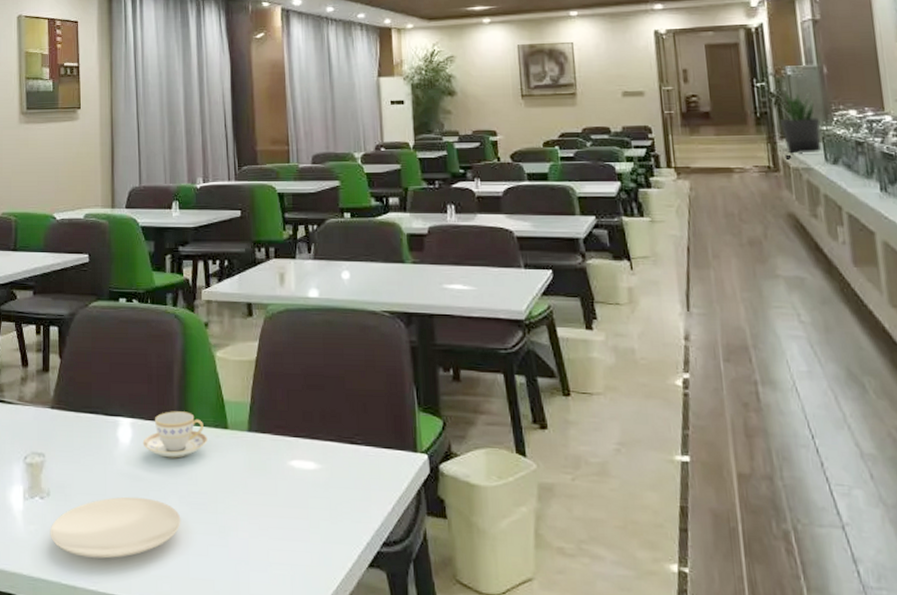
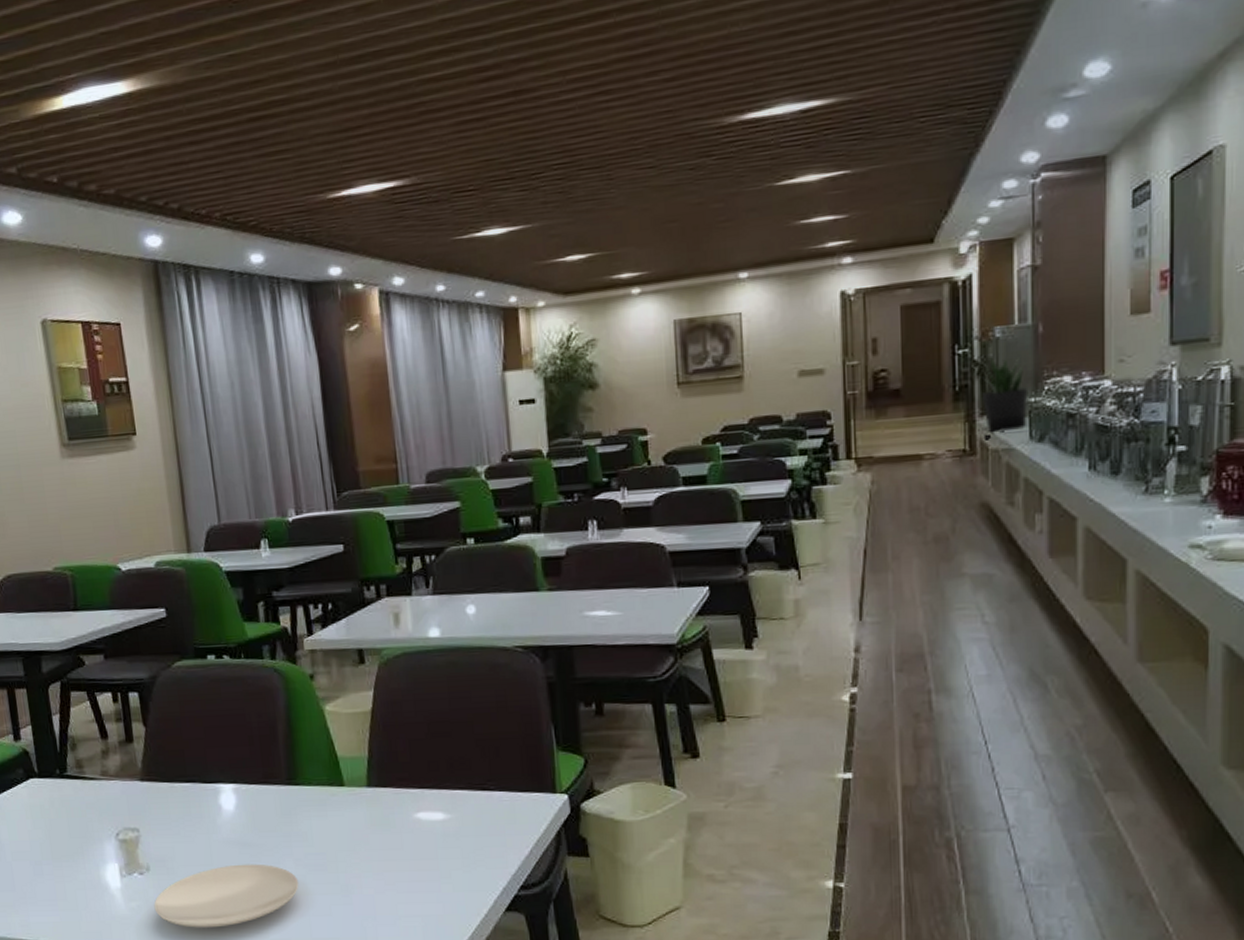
teacup: present [142,411,207,458] -> none [249,772,322,821]

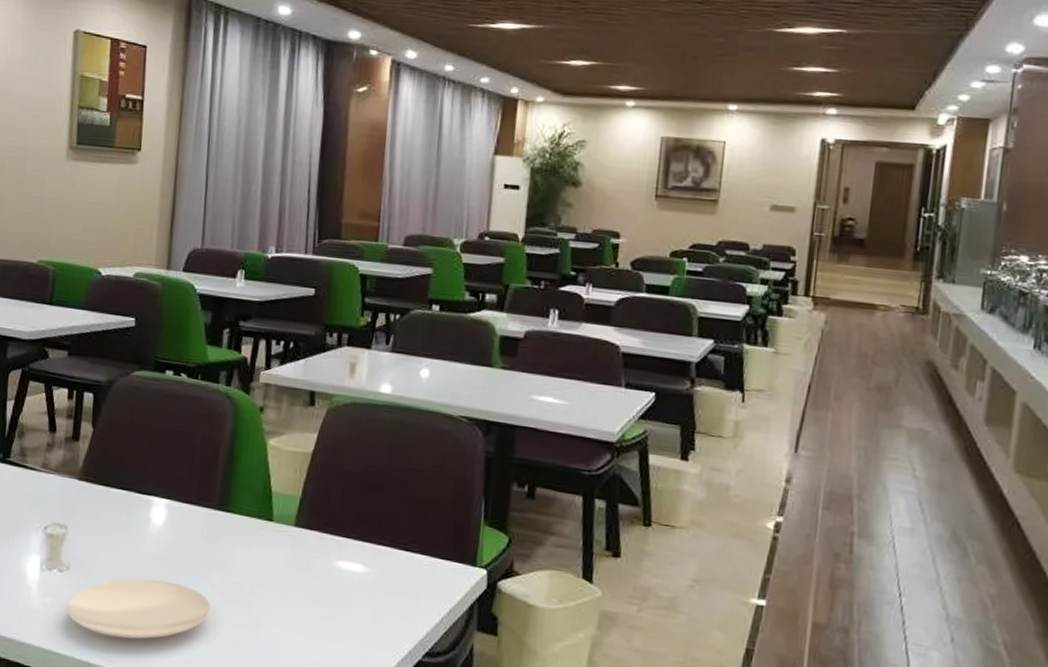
planter: present [981,357,1029,432] -> none [940,225,986,298]

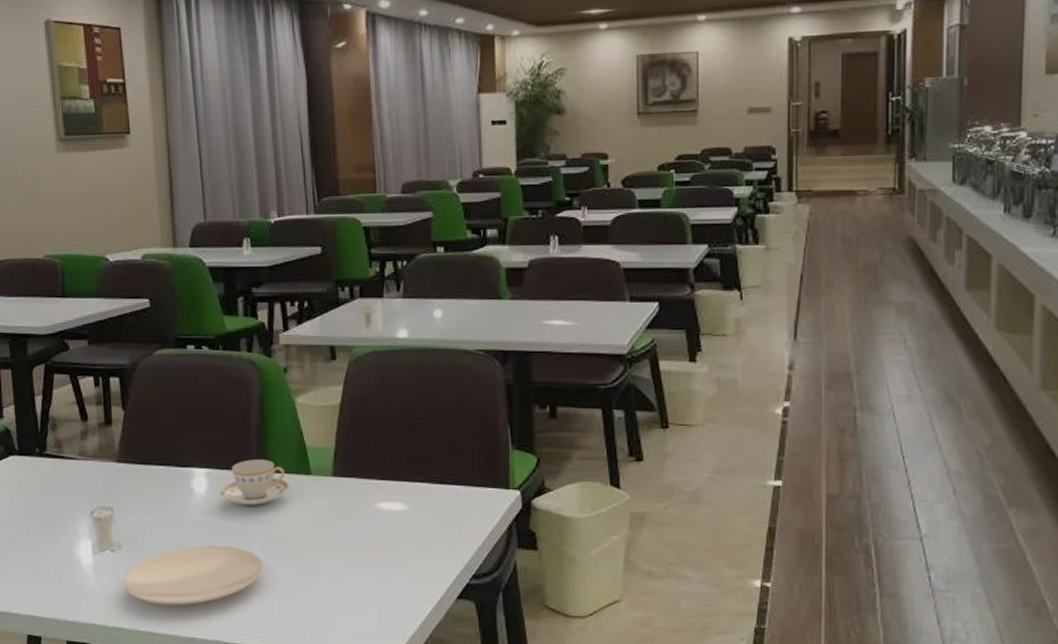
teacup: none [177,496,249,546] -> present [219,459,289,506]

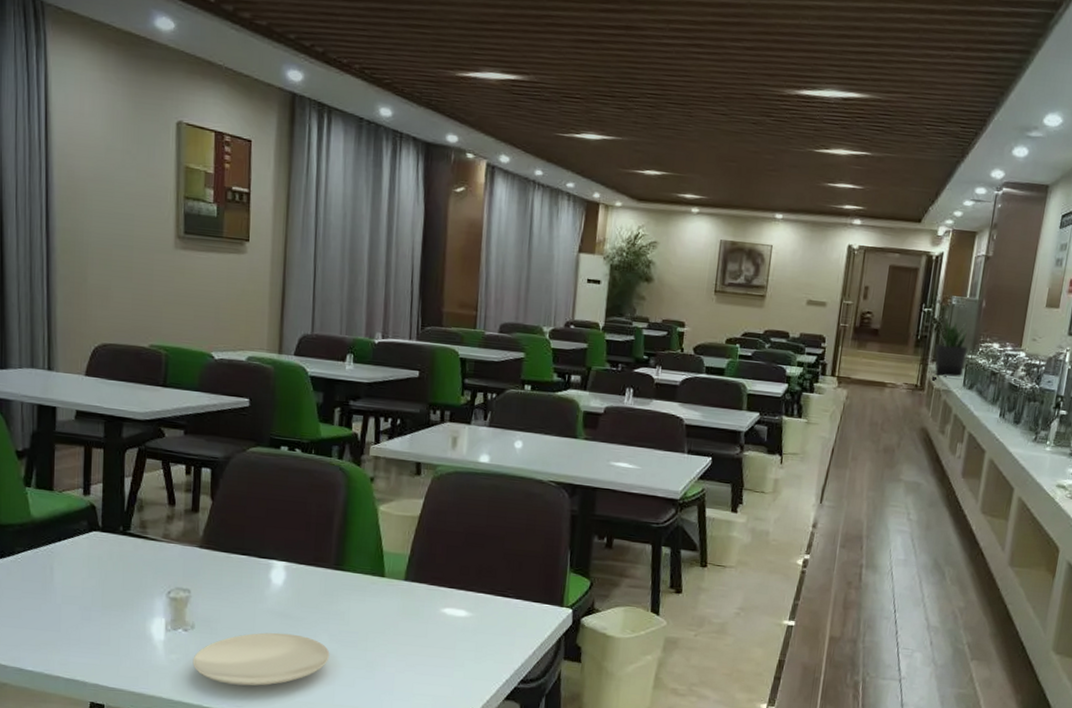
teacup: present [219,459,289,506] -> none [296,557,363,601]
planter: none [911,105,953,173] -> present [934,318,969,377]

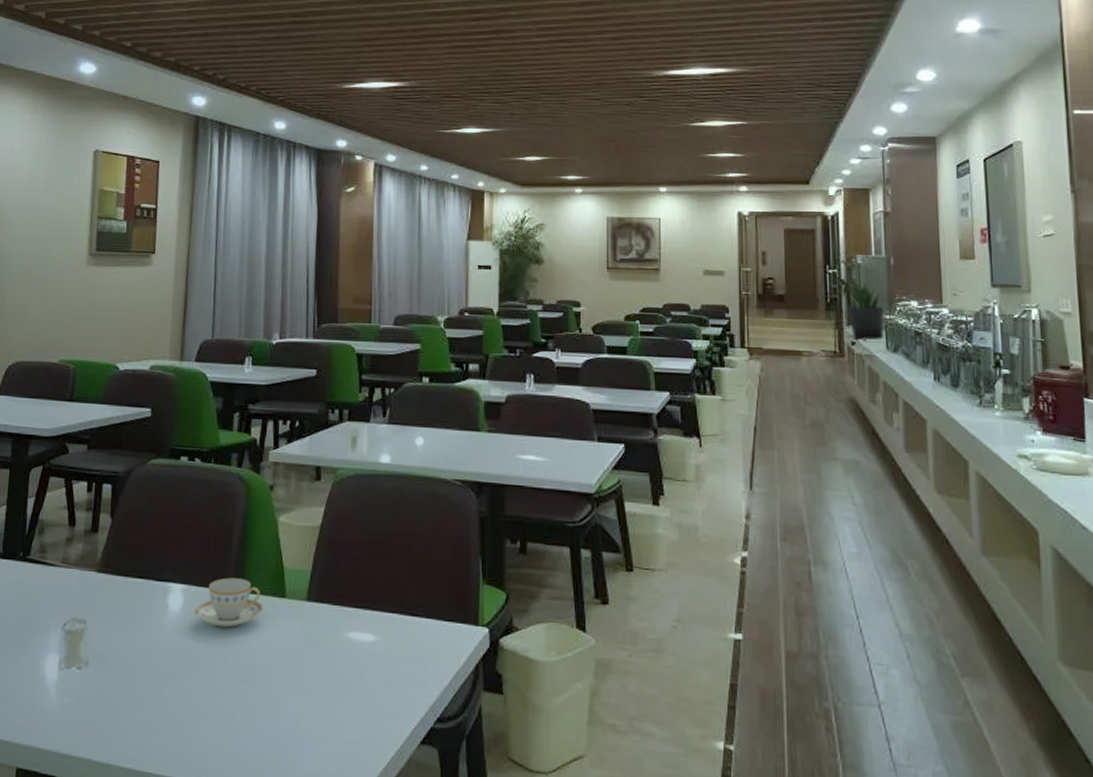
plate: present [192,632,330,686] -> none [85,668,229,734]
teacup: none [296,557,363,601] -> present [193,577,263,628]

